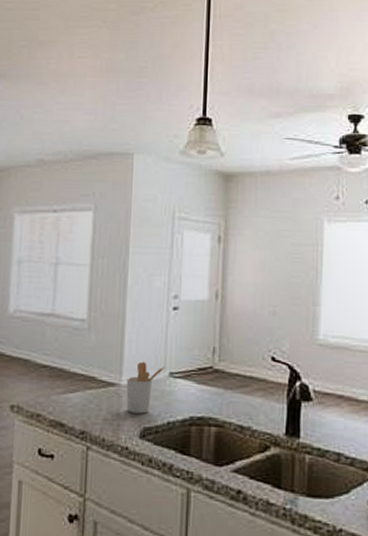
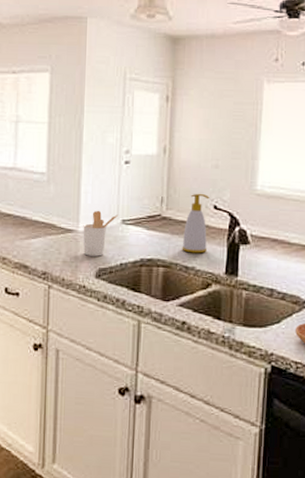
soap bottle: none [236,343,267,411] -> present [182,193,210,254]

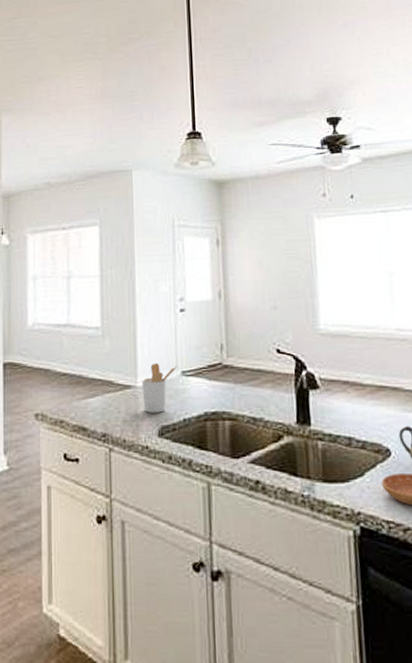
soap bottle: present [182,193,210,254] -> none [247,337,274,403]

